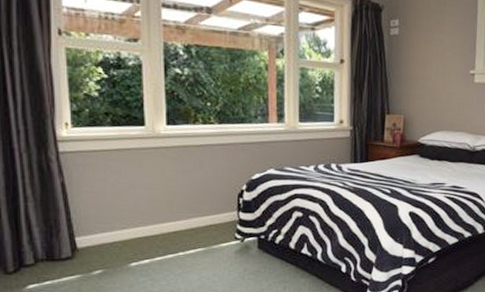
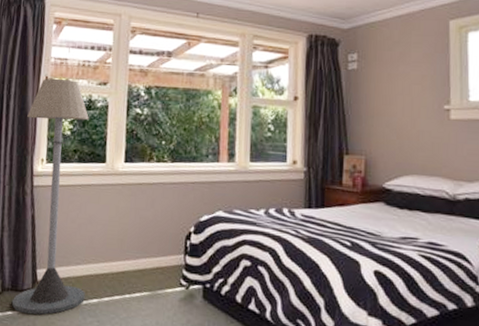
floor lamp: none [39,31,135,282] -> present [11,78,89,315]

